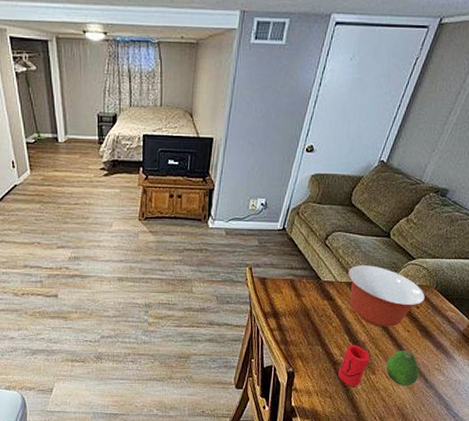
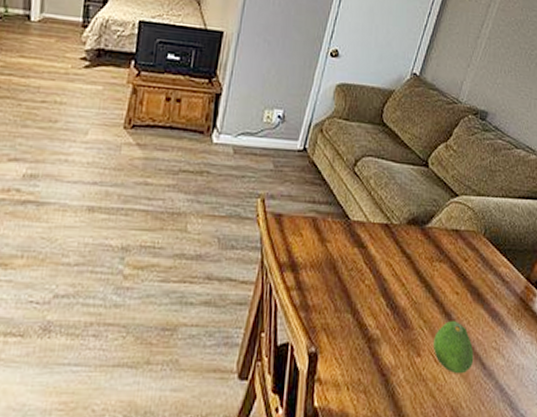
cup: present [338,345,370,386] -> none [374,312,413,375]
mixing bowl: present [348,265,426,327] -> none [382,201,474,287]

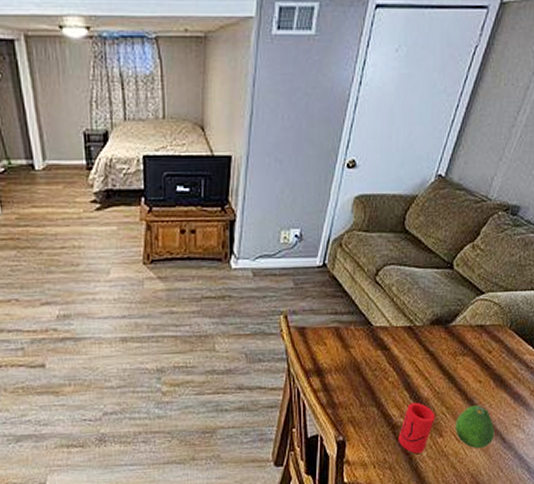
cup: none [374,312,413,375] -> present [398,402,436,453]

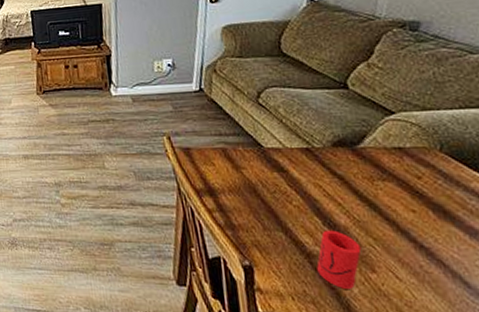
fruit: present [455,405,495,449] -> none [390,239,452,292]

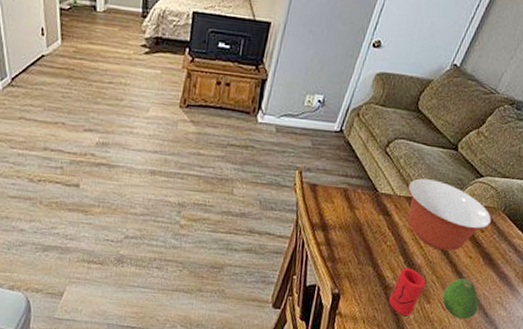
mixing bowl: none [298,125,429,205] -> present [407,178,492,251]
fruit: none [390,239,452,292] -> present [442,278,479,320]

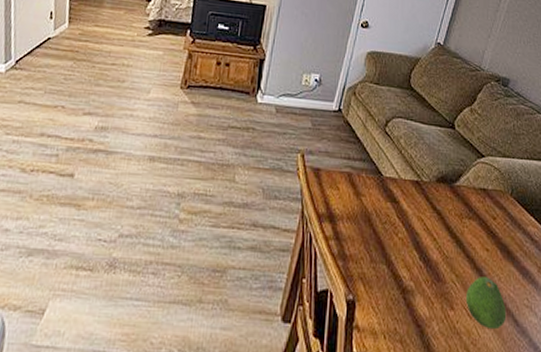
cup: present [388,267,426,316] -> none [409,265,446,327]
mixing bowl: present [407,178,492,251] -> none [412,160,502,243]

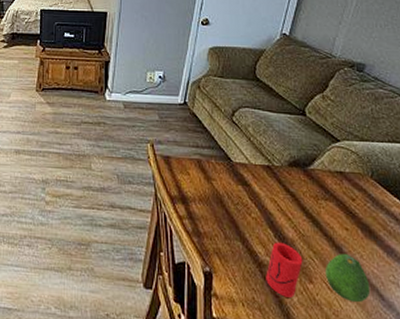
cup: none [409,265,446,327] -> present [266,242,303,298]

